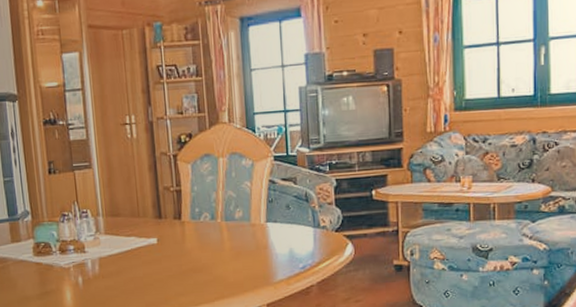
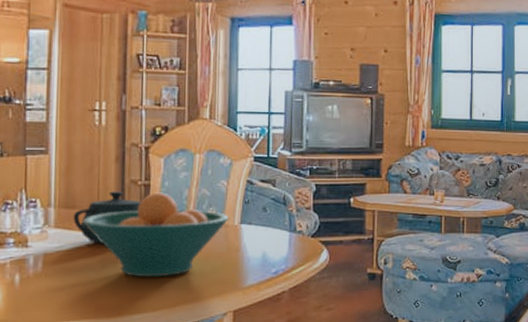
teapot: none [118,198,175,247] -> present [73,191,141,243]
fruit bowl: none [128,197,255,276] -> present [83,192,228,277]

